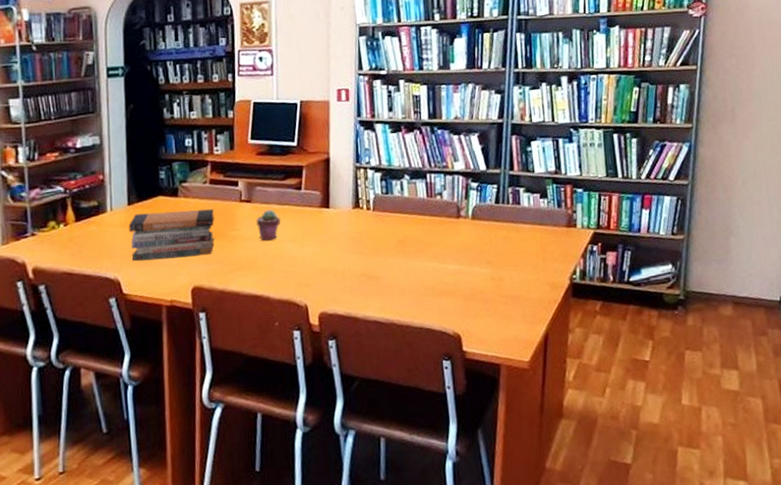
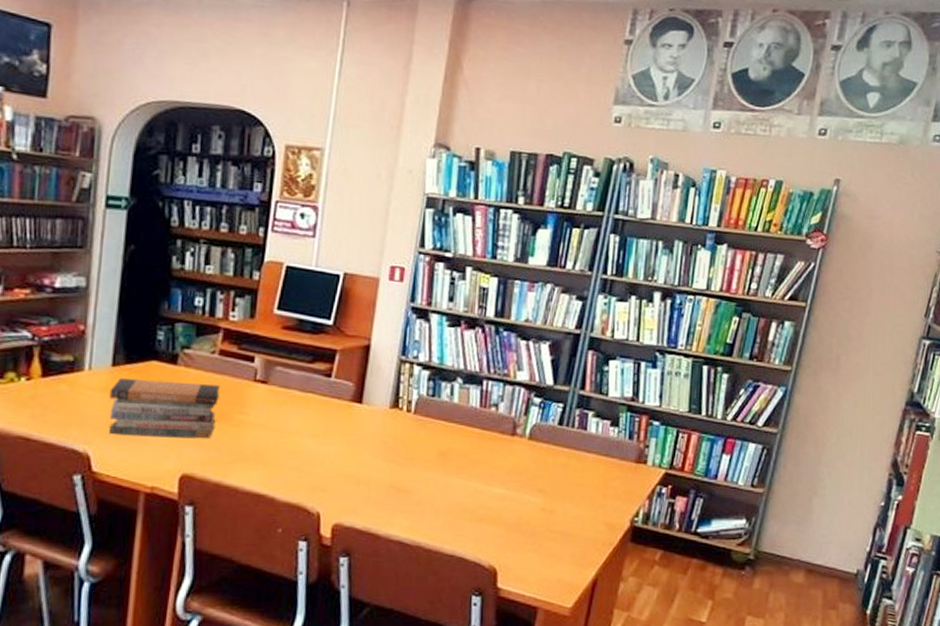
potted succulent: present [256,210,281,241] -> none [270,396,302,432]

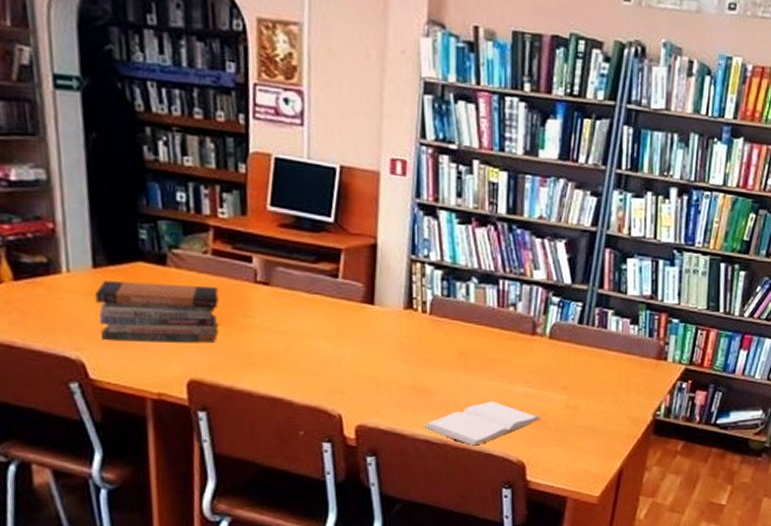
book: none [397,503,516,550] -> present [422,401,541,447]

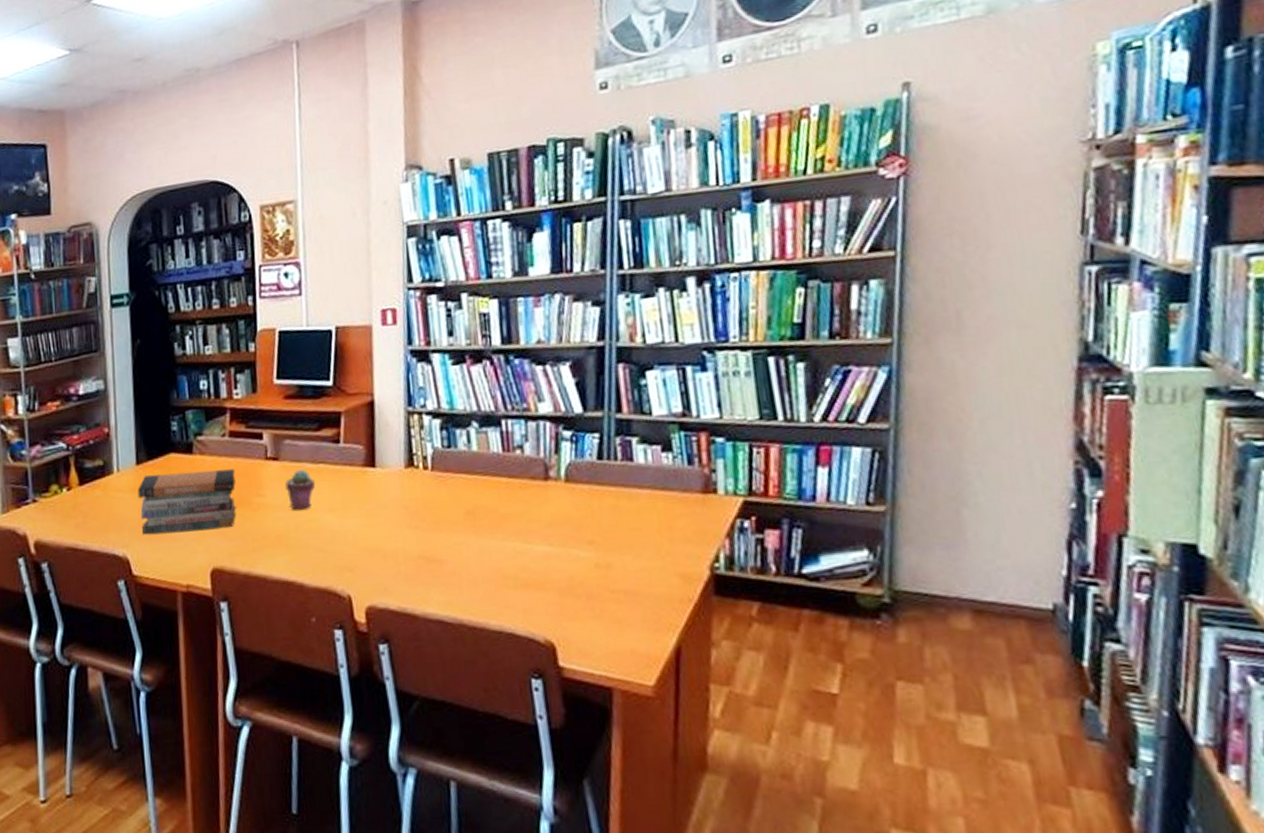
potted succulent: none [276,298,310,335] -> present [285,470,316,510]
book: present [422,401,541,447] -> none [434,566,567,626]

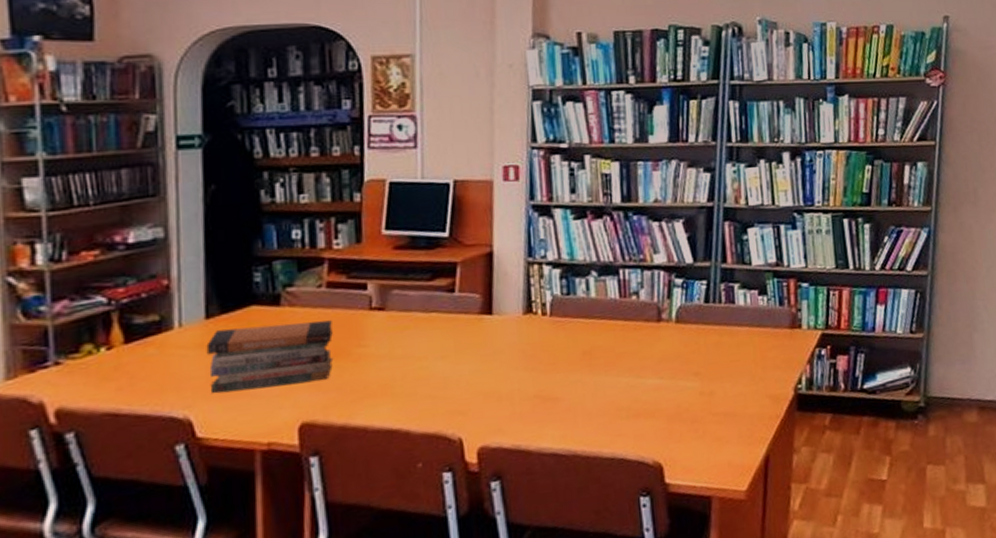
potted succulent: present [285,470,316,510] -> none [392,319,427,359]

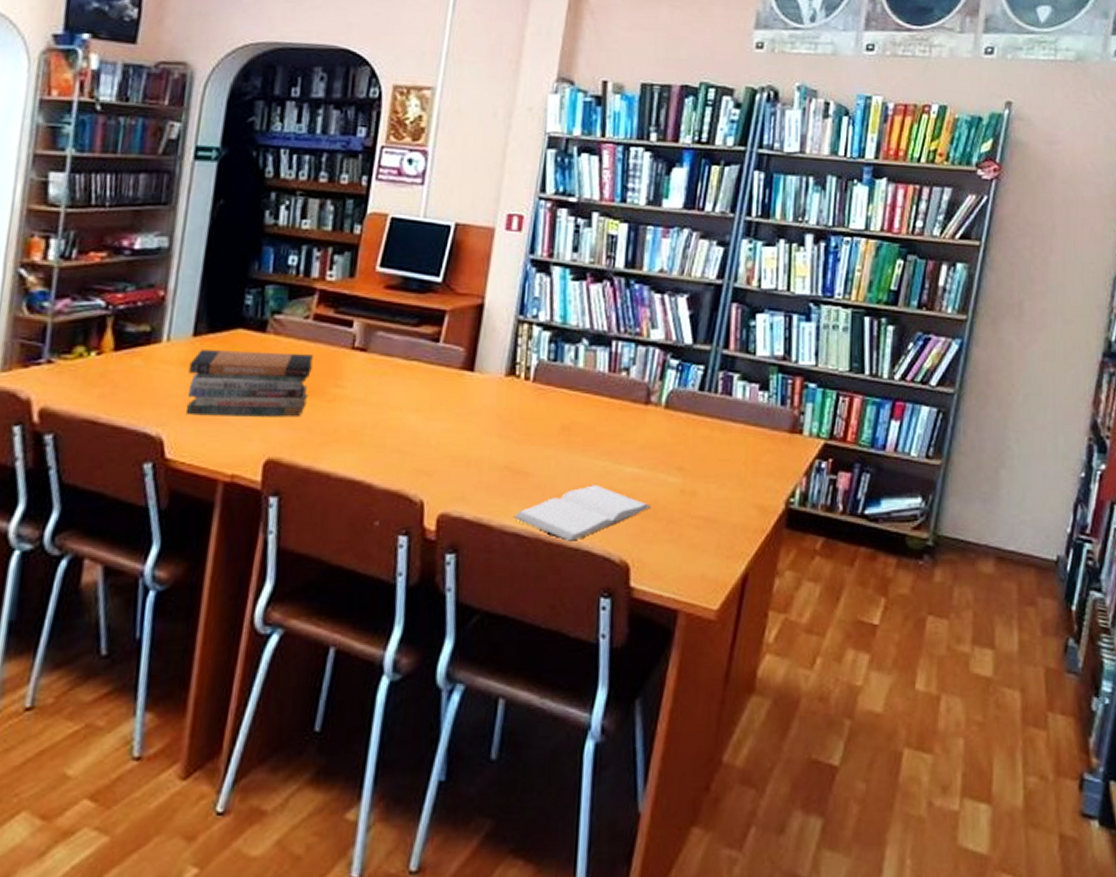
book: none [549,399,675,454] -> present [513,485,651,543]

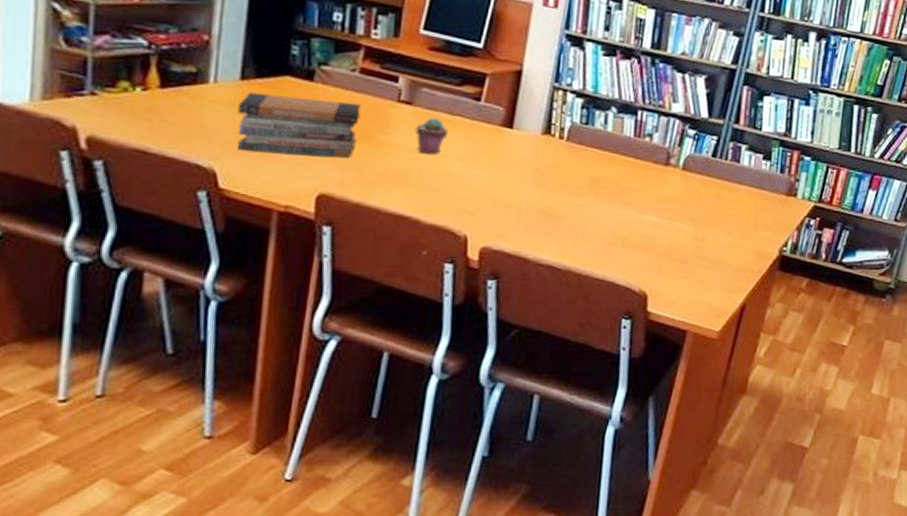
potted succulent: none [370,365,405,407] -> present [415,118,449,154]
book: present [513,485,651,543] -> none [547,229,667,275]

